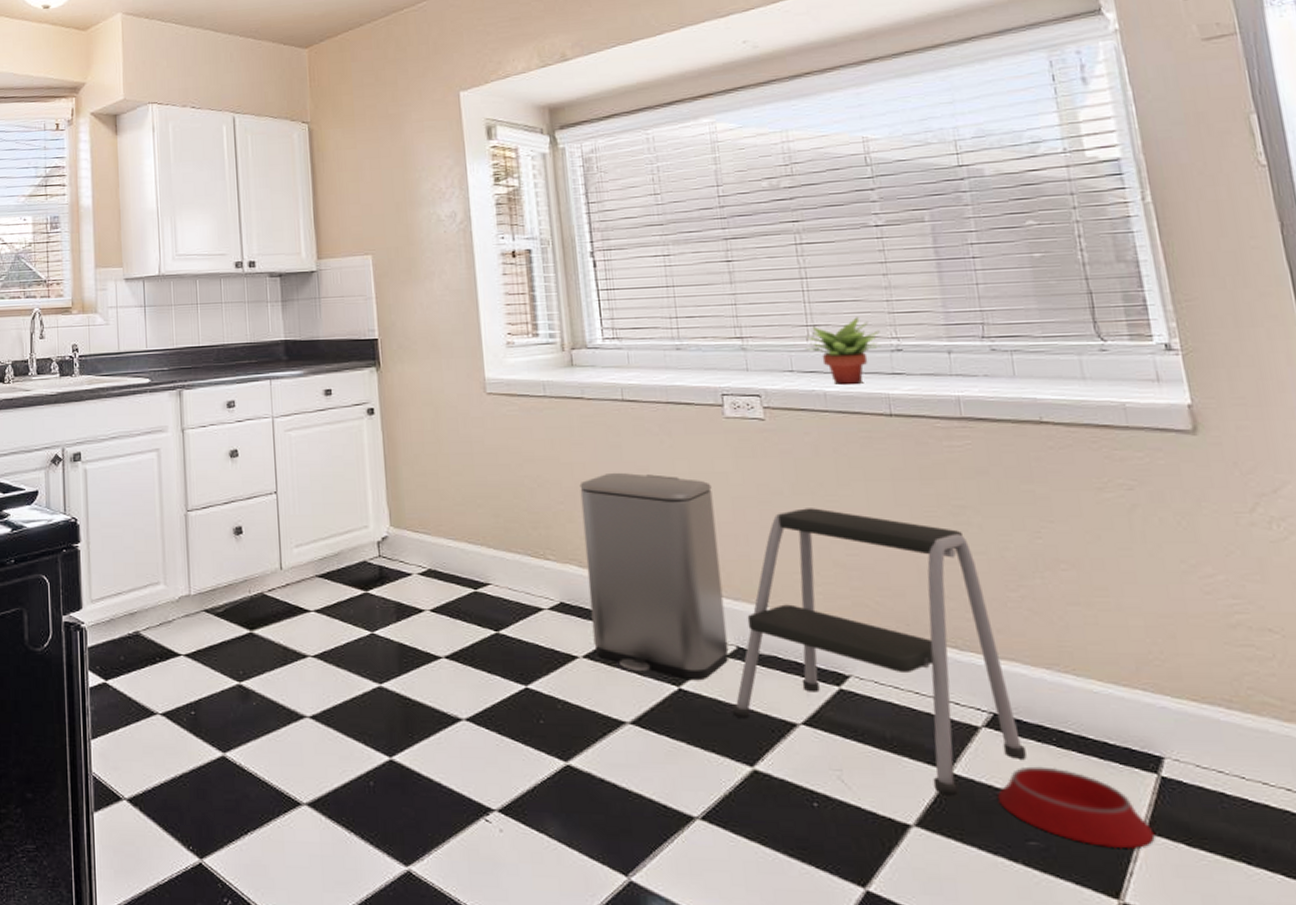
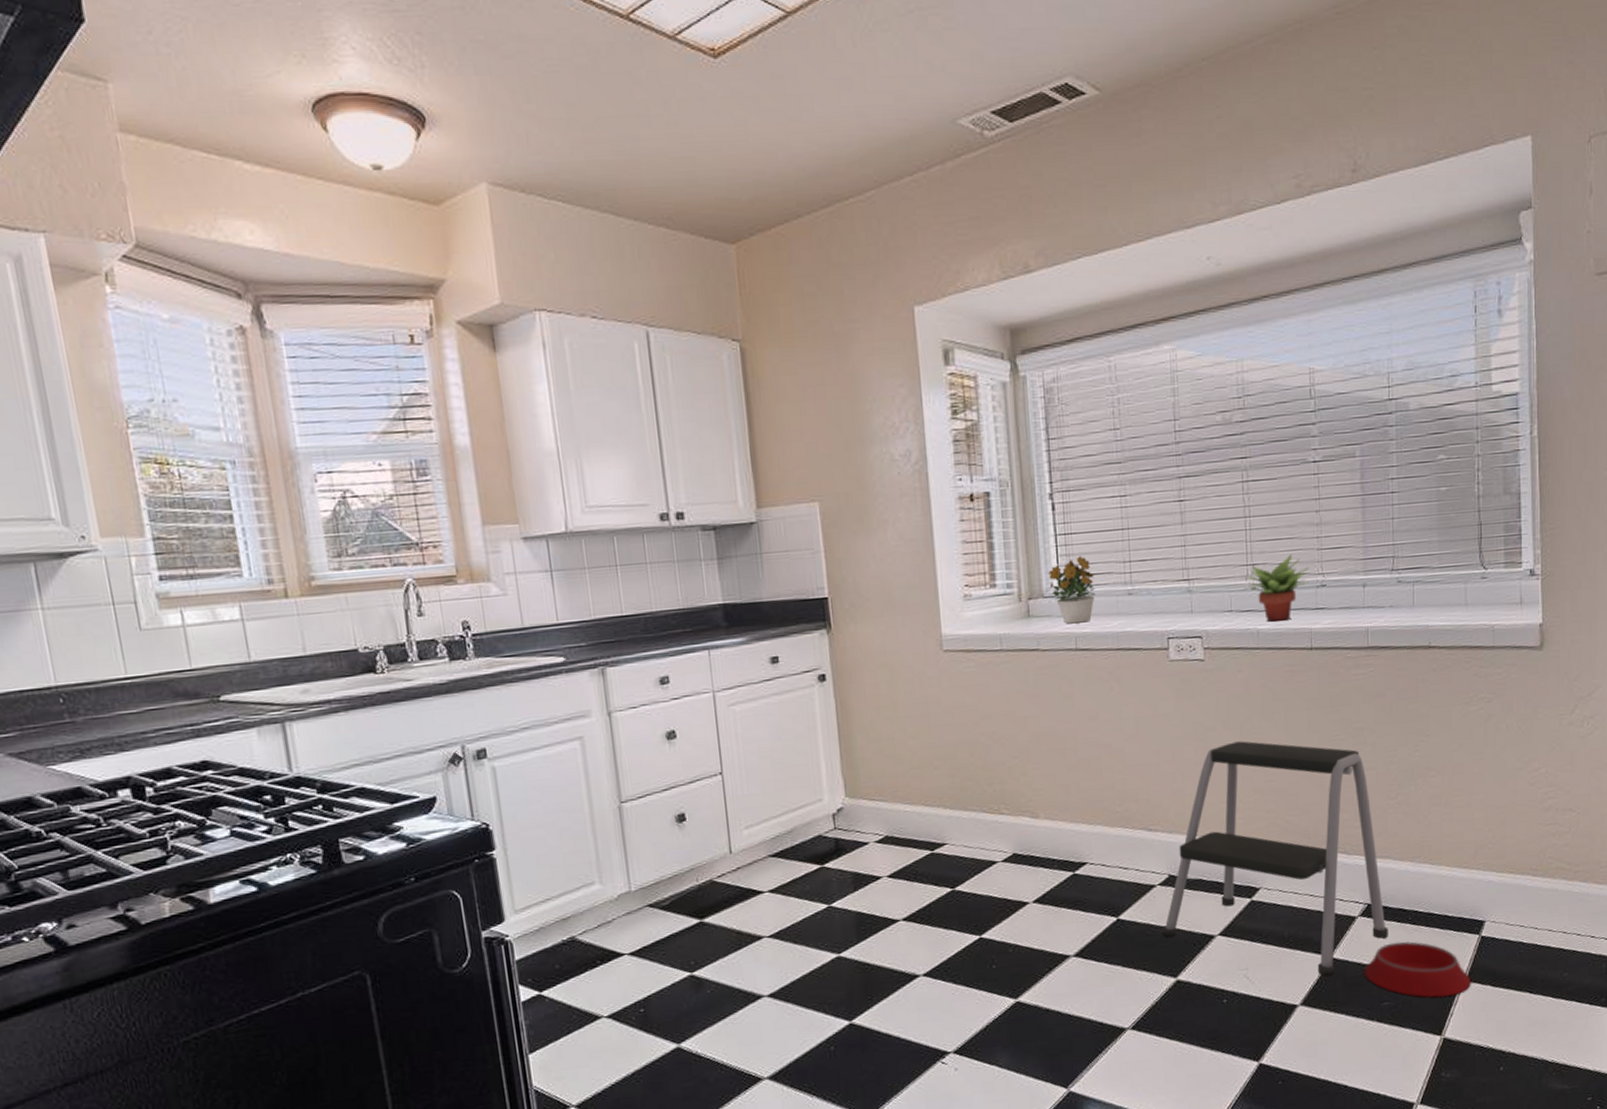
pedal bin: present [579,472,729,679] -> none [1033,721,1162,910]
flowerpot: none [591,310,641,375] -> present [1048,556,1095,624]

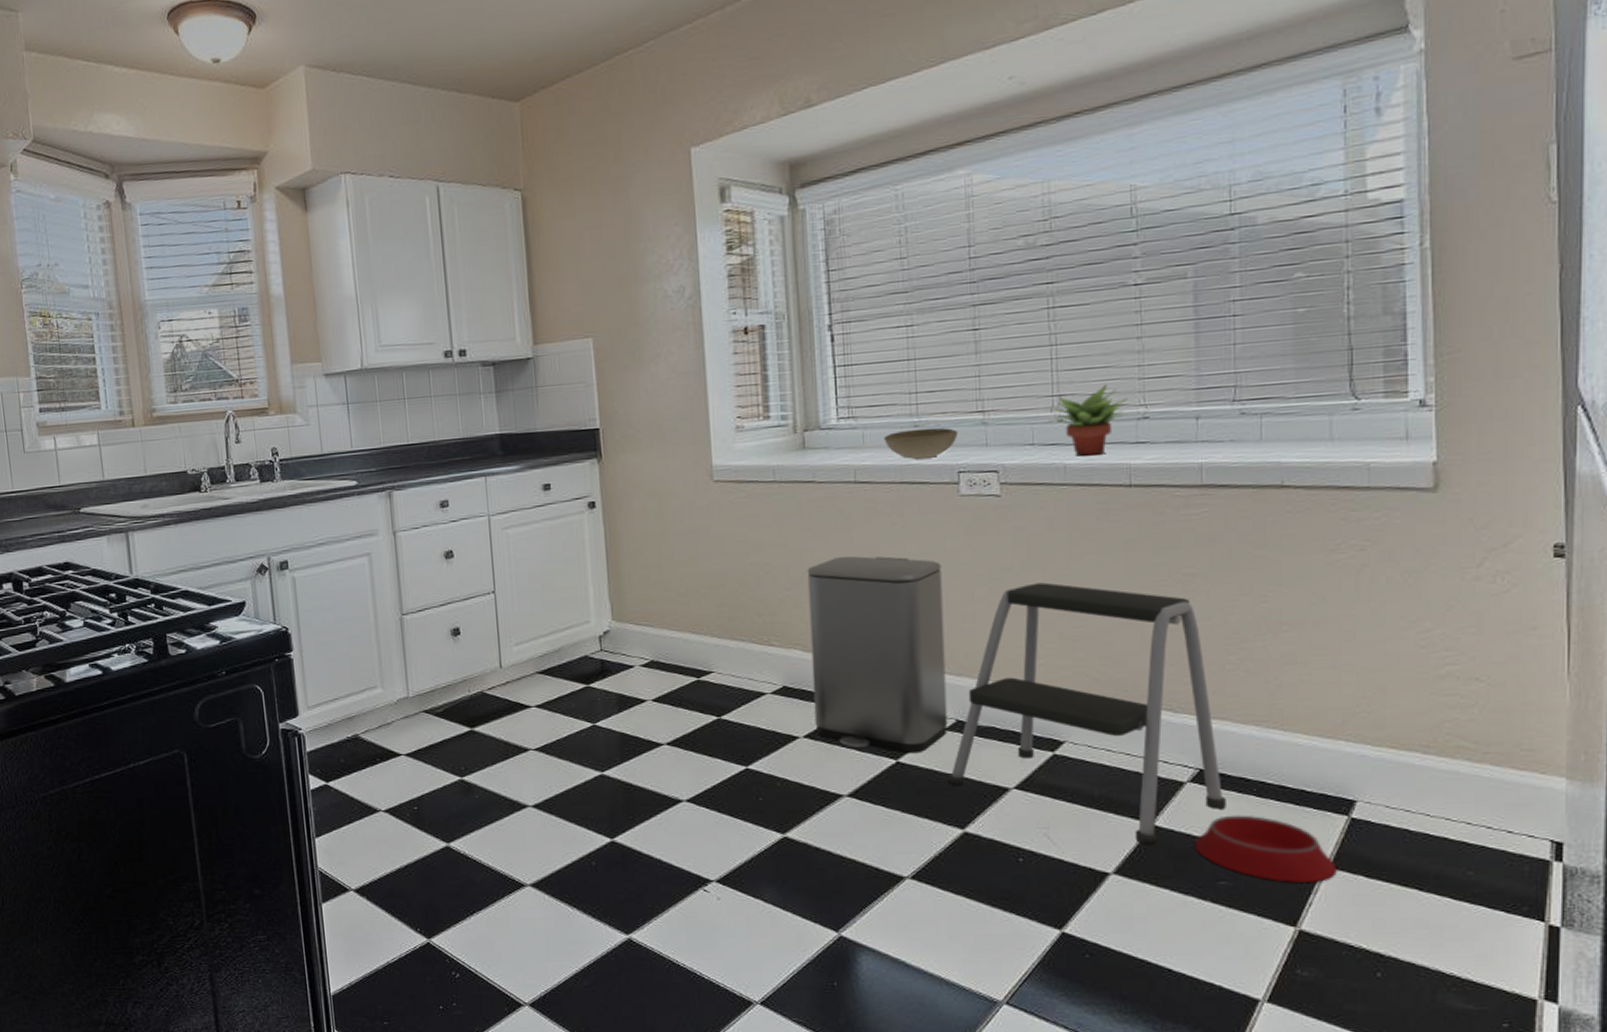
pedal bin: none [1033,721,1162,910] -> present [807,556,948,753]
flowerpot: present [1048,556,1095,624] -> none [826,387,877,456]
bowl: none [1102,595,1167,627] -> present [884,427,958,460]

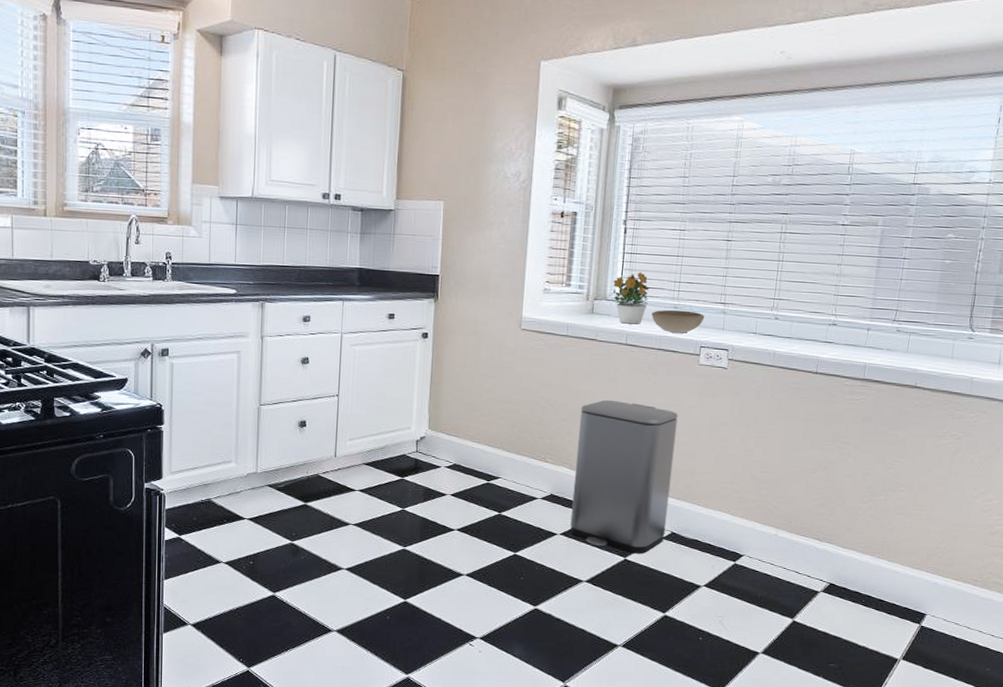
flowerpot: none [826,387,877,456] -> present [612,272,649,325]
step stool: present [947,582,1226,846] -> none [658,436,846,635]
succulent plant: present [1049,384,1128,456] -> none [769,296,825,347]
pet bowl: present [1195,815,1337,884] -> none [818,617,907,670]

